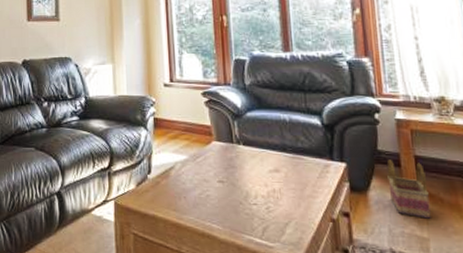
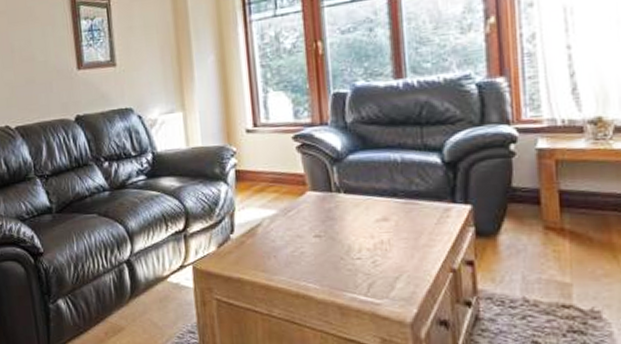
basket: present [387,159,431,219] -> none [523,197,576,262]

